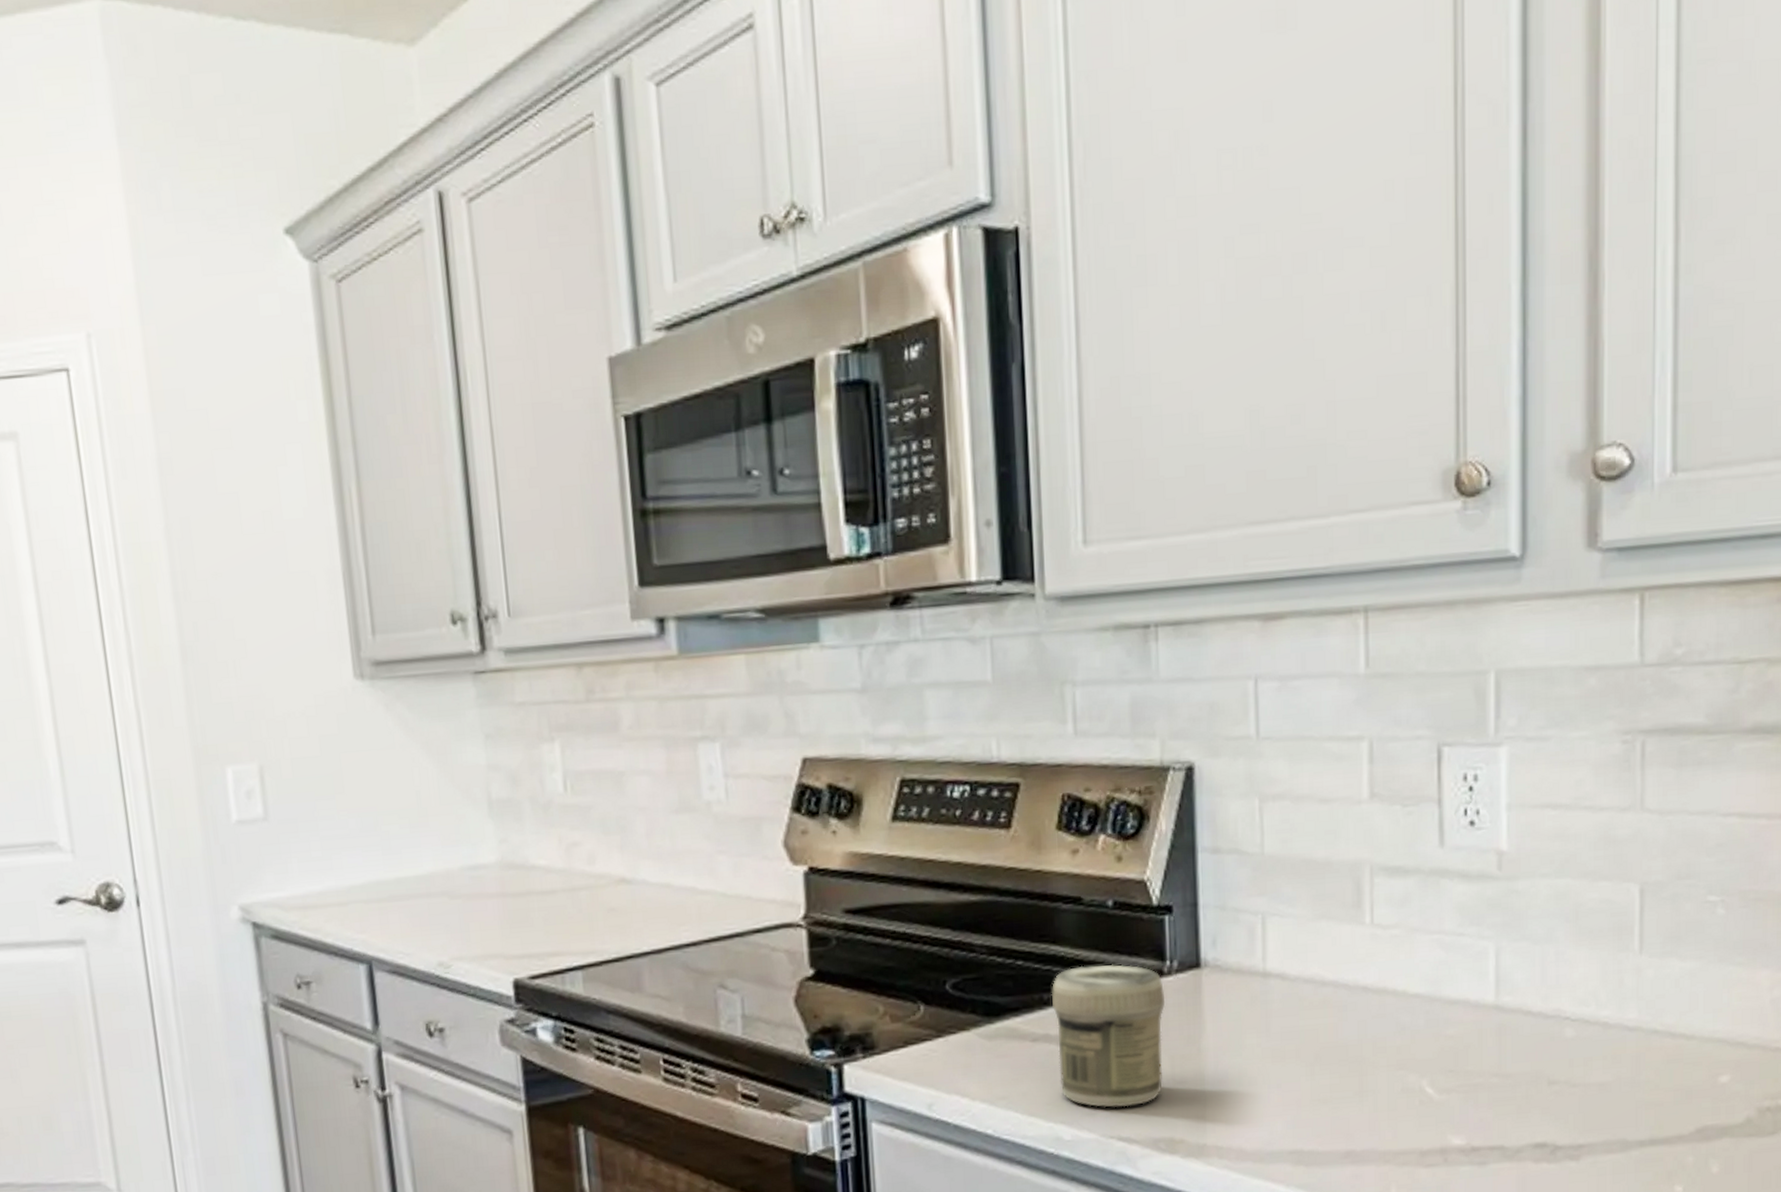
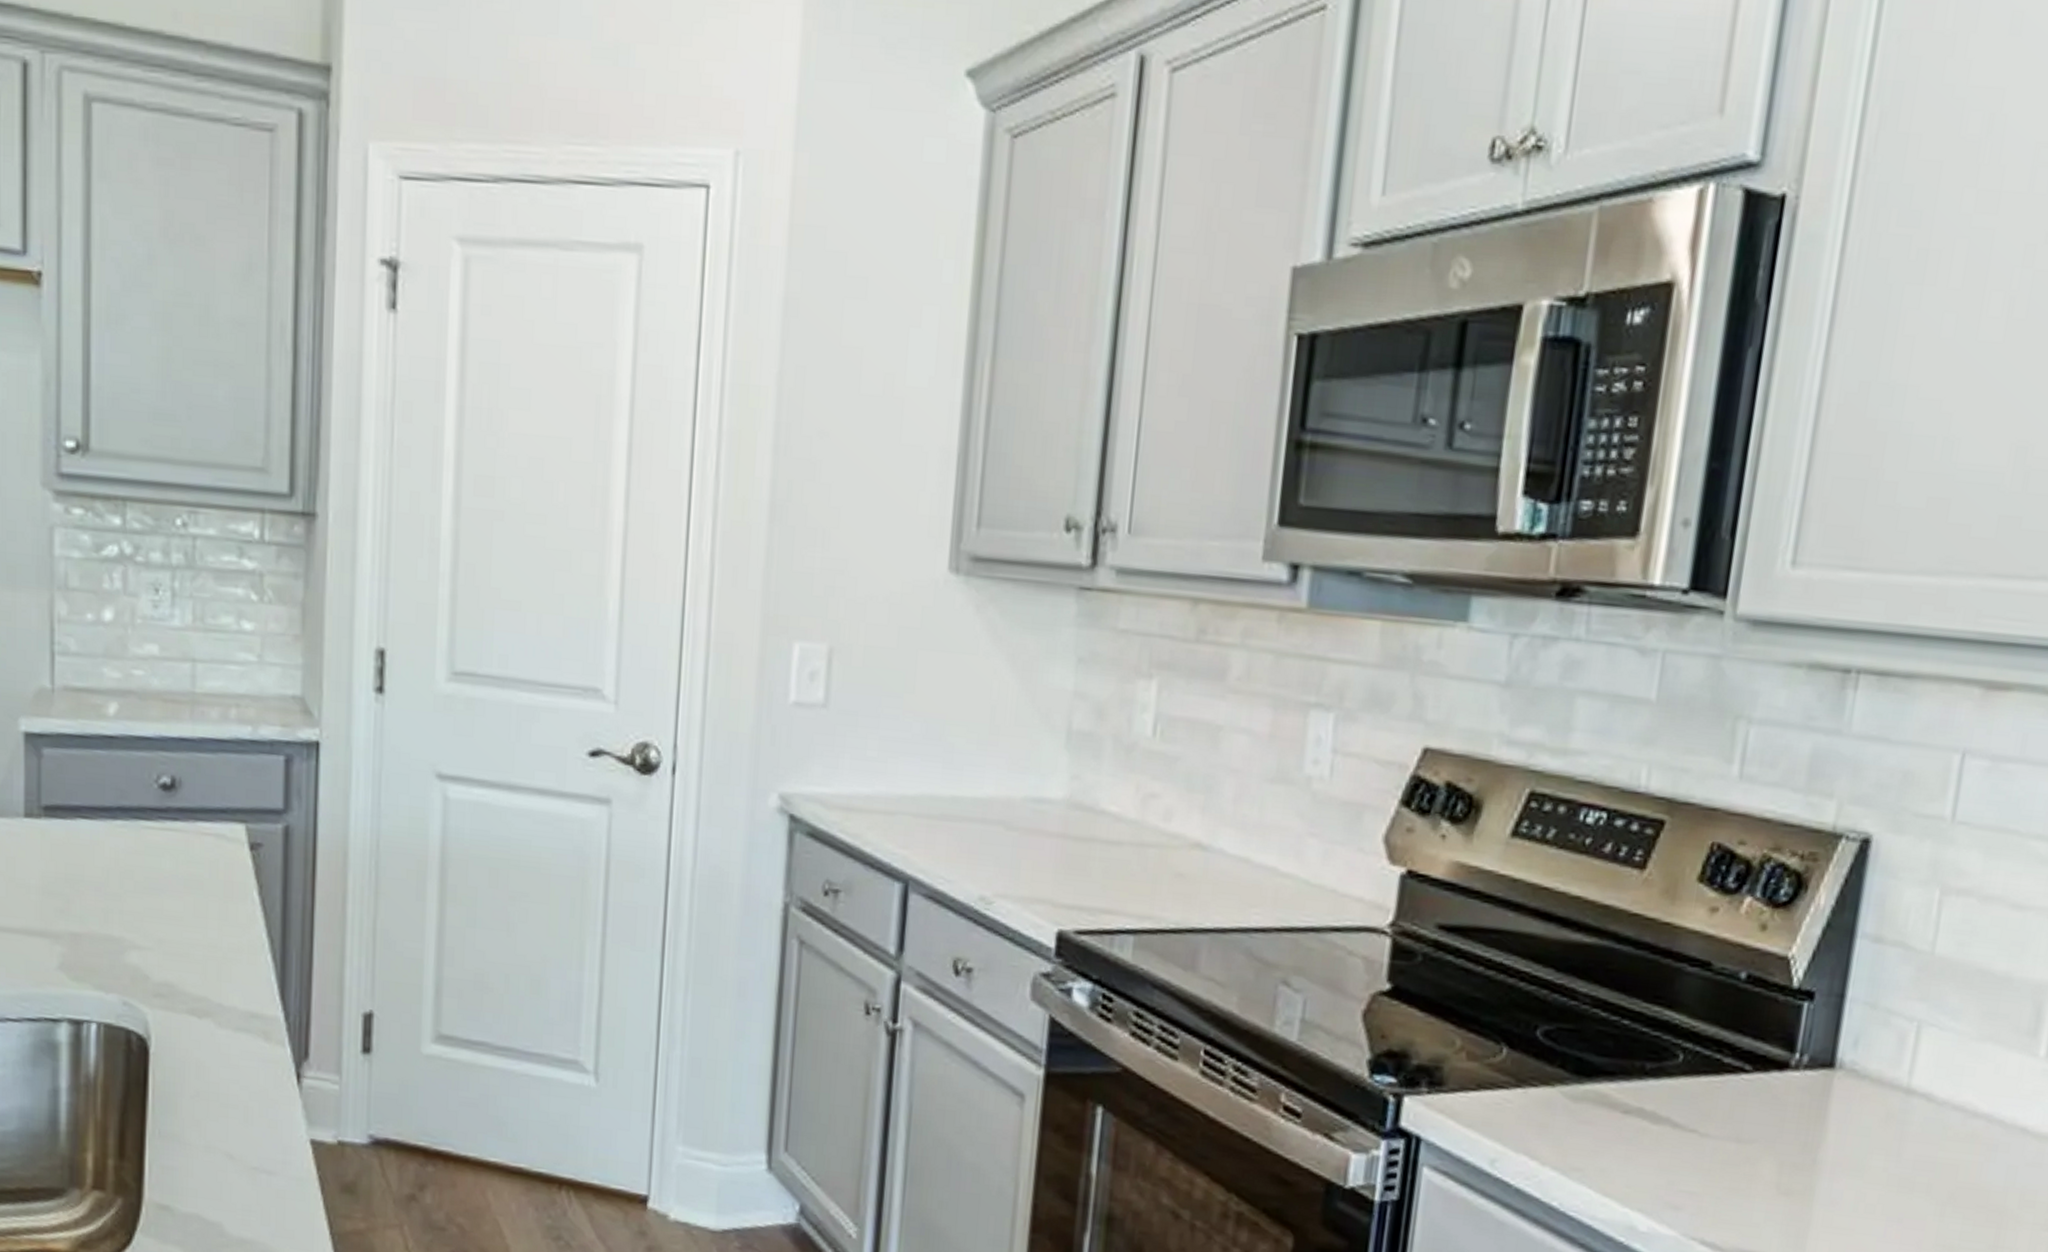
jar: present [1051,964,1164,1108] -> none [1645,1039,1787,1210]

